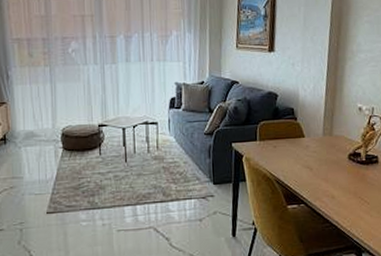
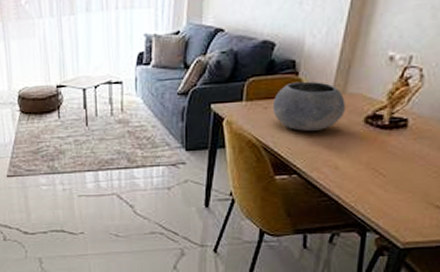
bowl: none [280,125,334,166] -> present [272,81,345,131]

